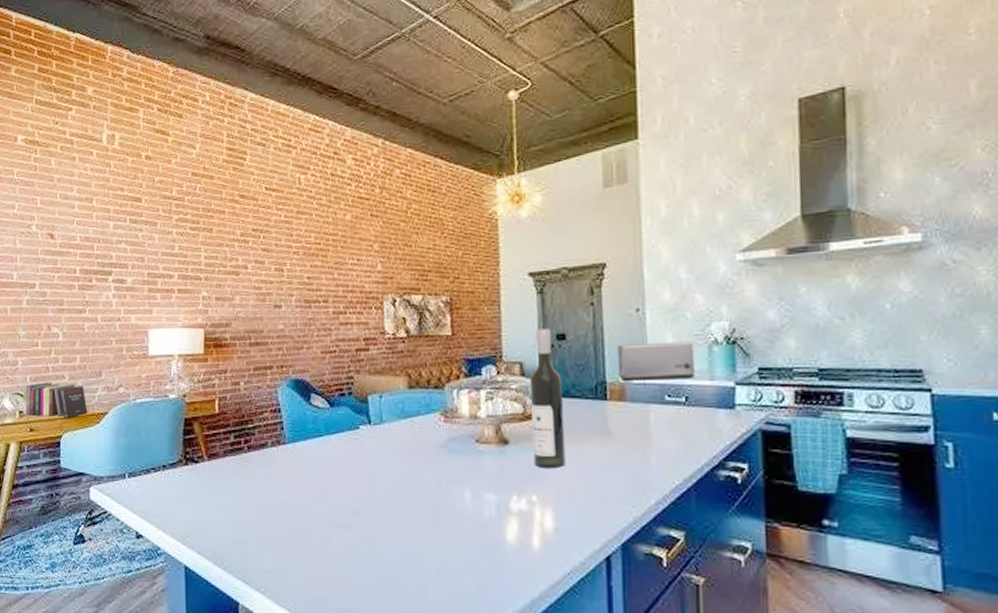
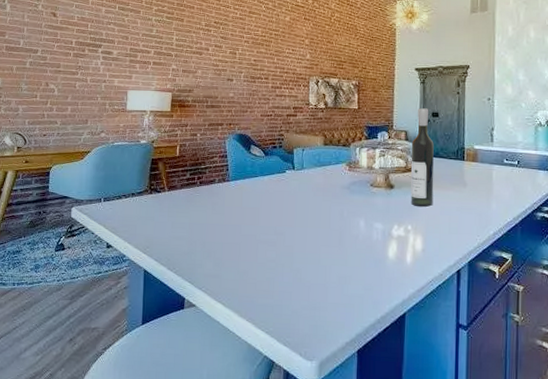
books: present [23,382,88,419] -> none [21,125,74,155]
toaster: present [617,341,695,381] -> none [473,122,525,149]

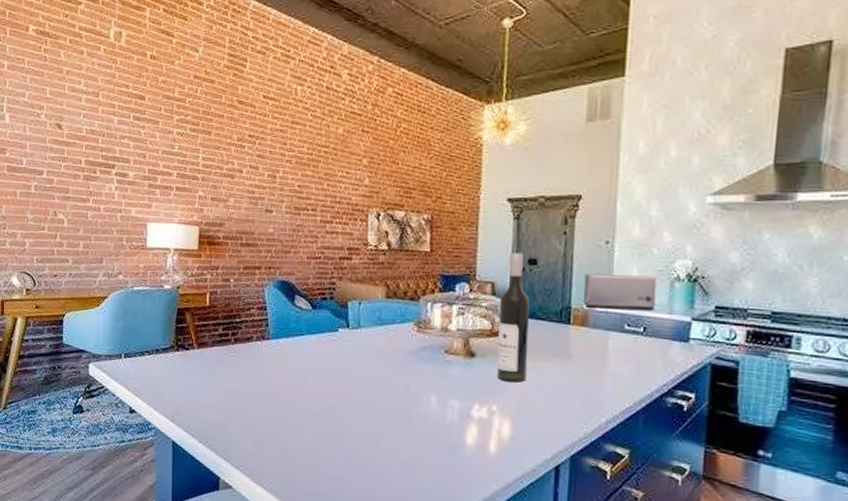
toaster: none [473,122,525,149] -> present [583,273,657,310]

